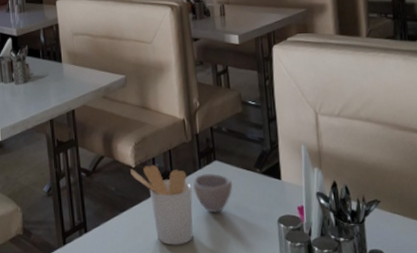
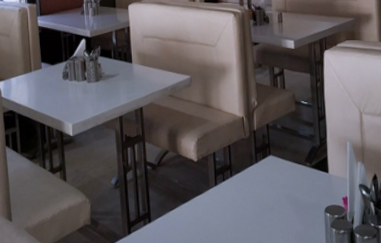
utensil holder: present [130,165,193,245] -> none [193,159,249,234]
cup: present [192,174,233,212] -> none [249,167,286,203]

